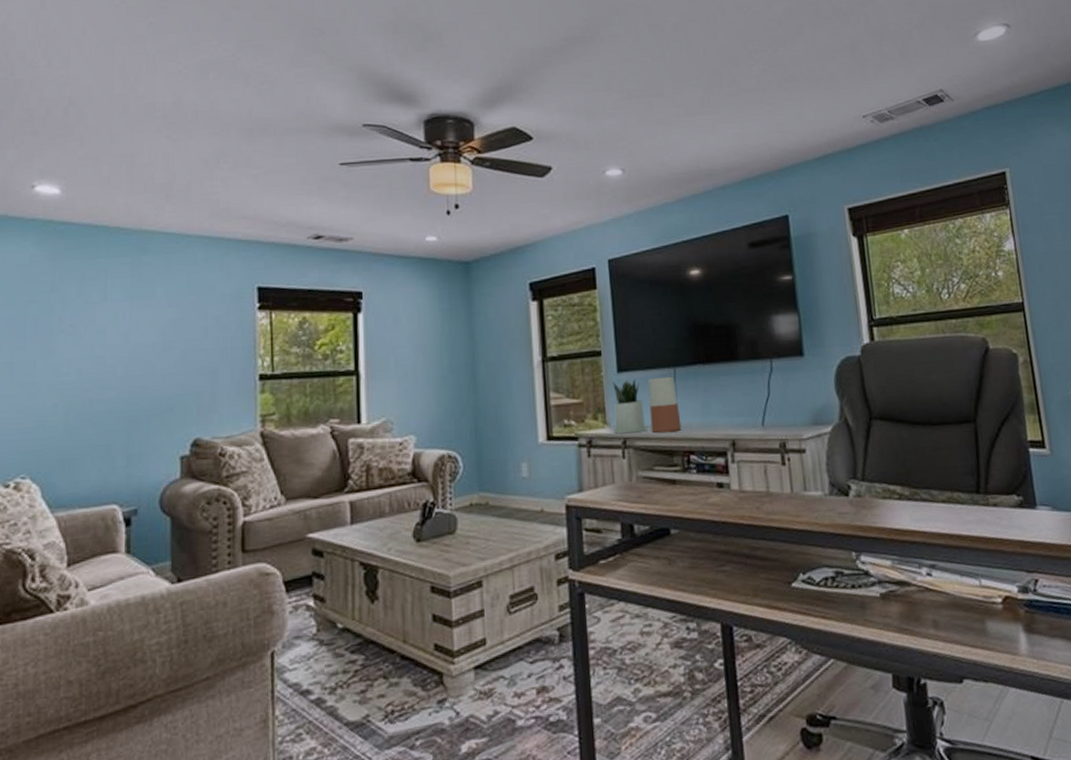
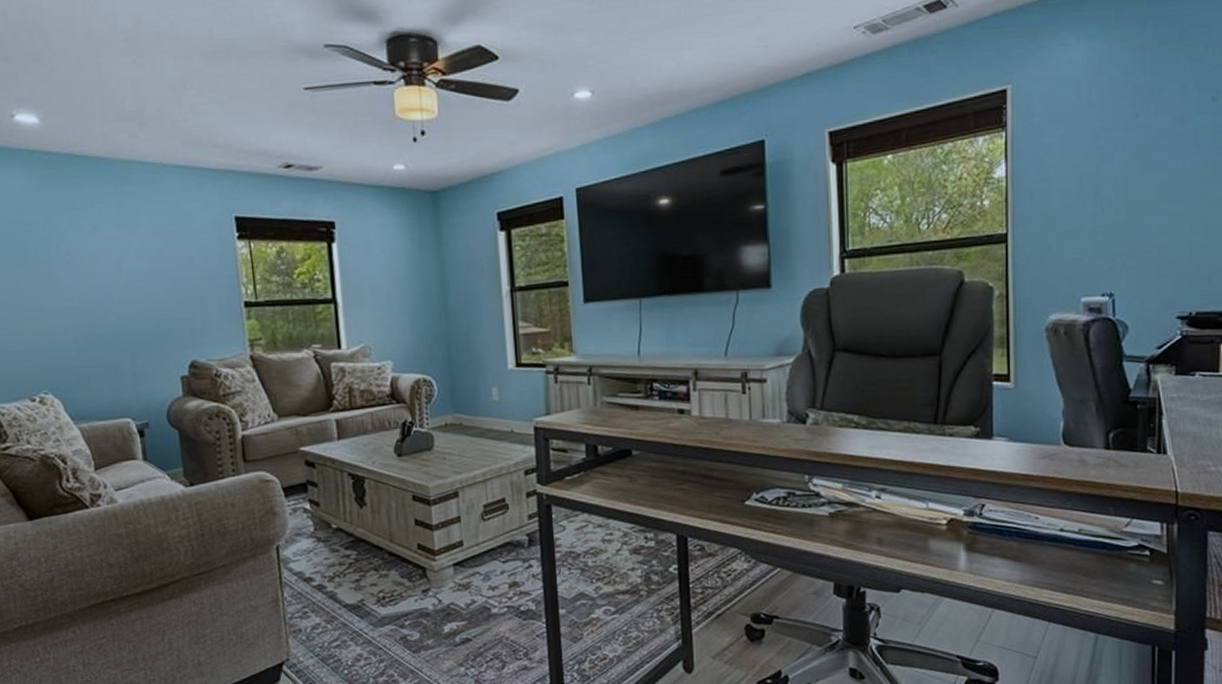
planter: present [613,379,648,434] -> none [579,309,613,362]
vase: present [647,376,682,434] -> none [613,307,646,362]

